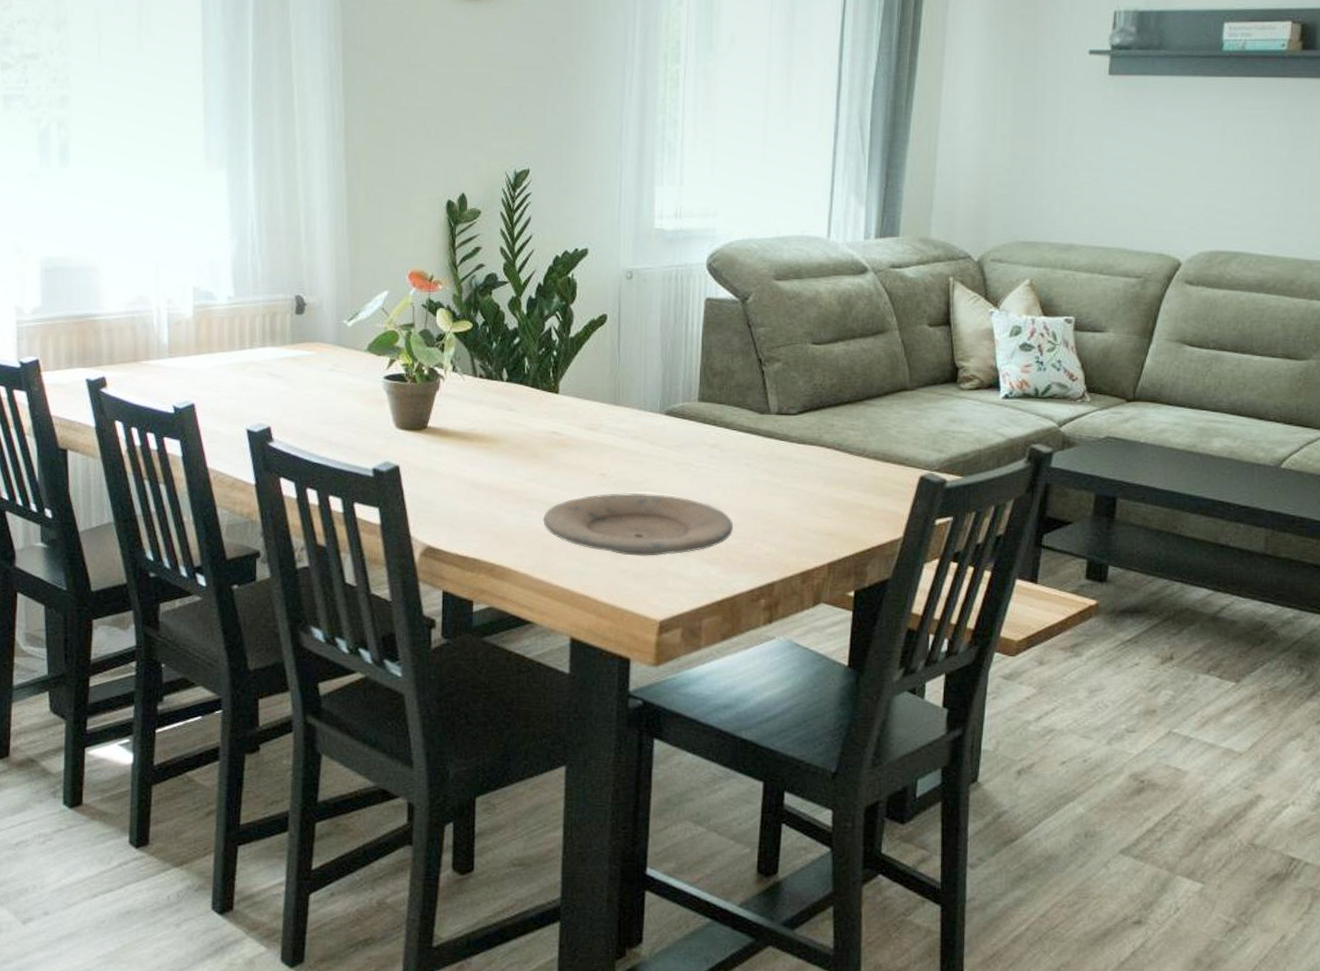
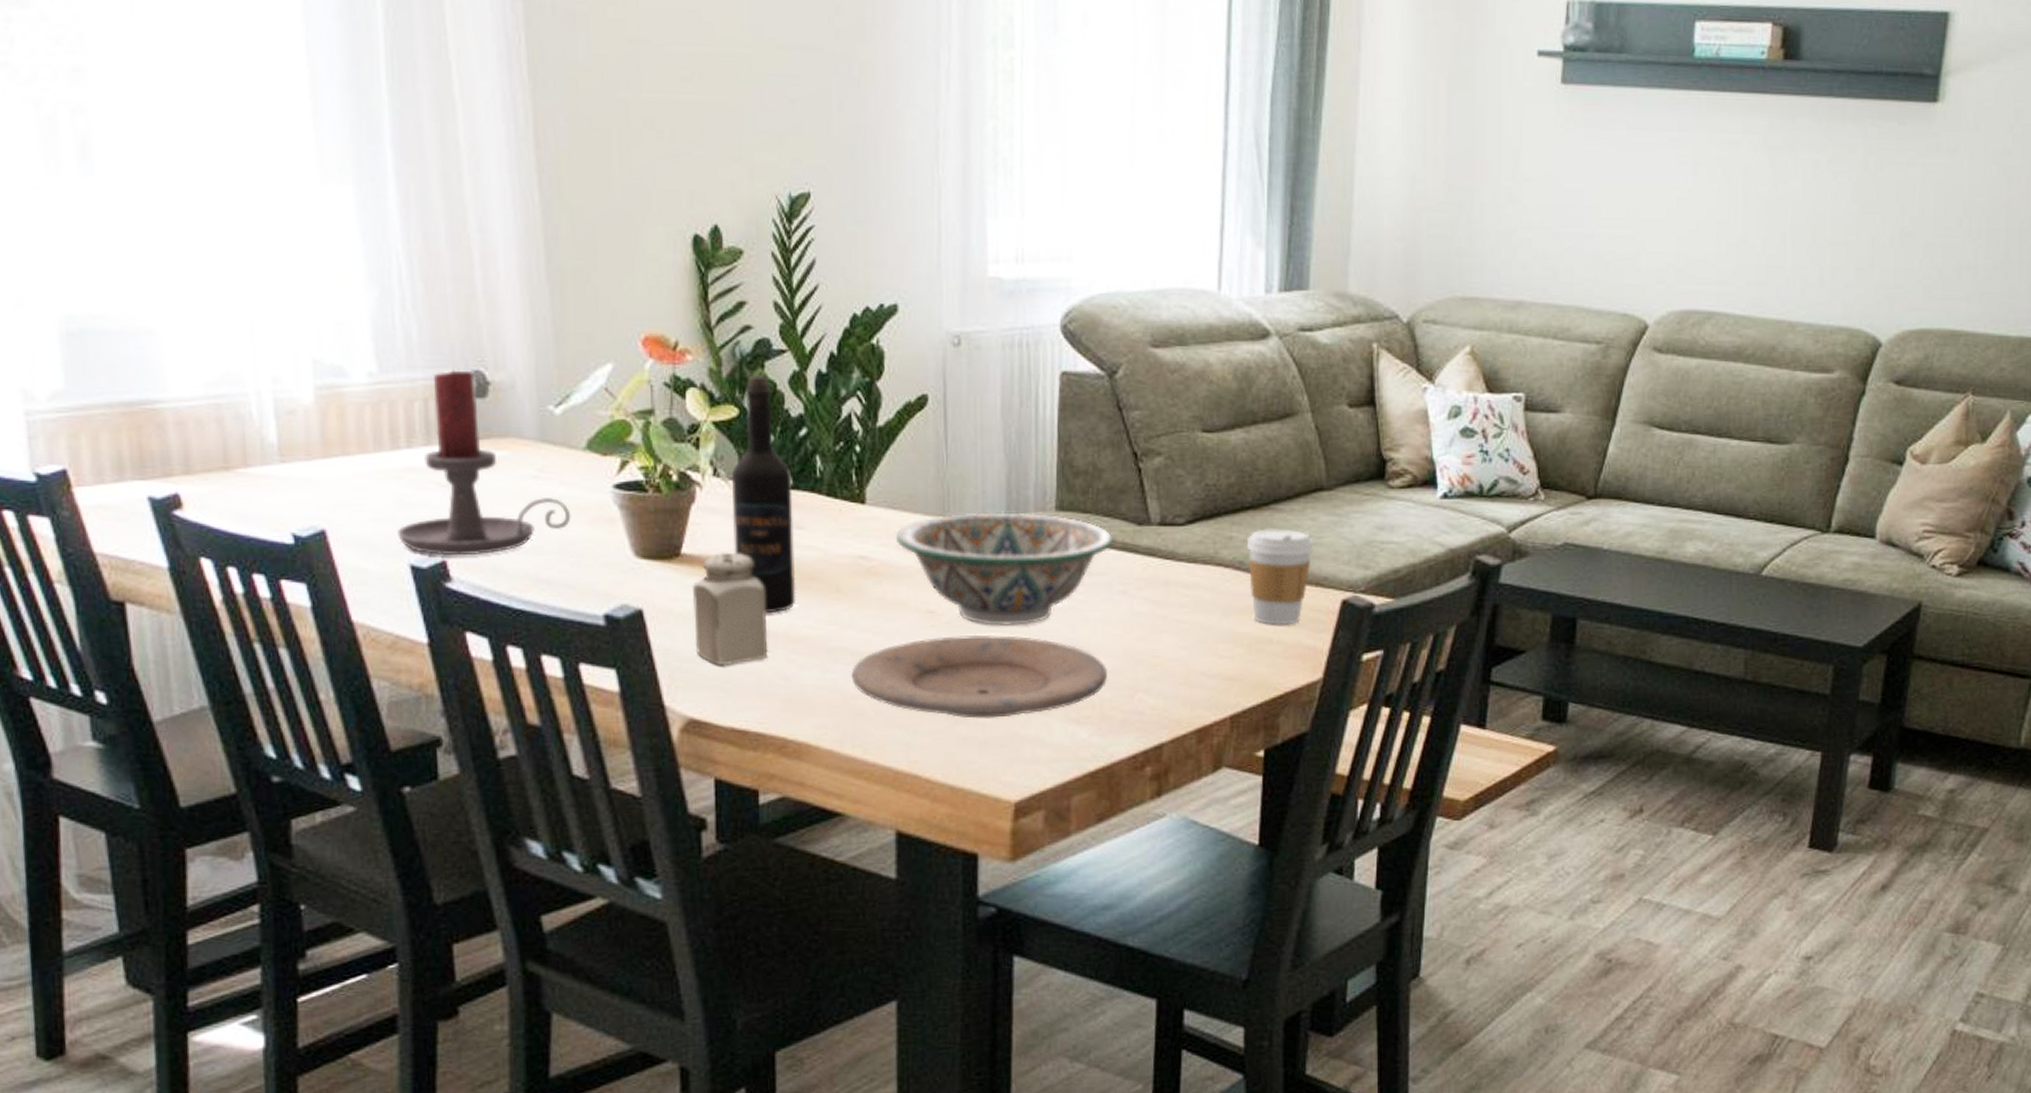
candle holder: none [240,294,355,424] -> present [397,368,571,556]
salt shaker: none [434,426,485,509] -> present [693,552,768,666]
wine bottle: none [464,299,507,472] -> present [730,375,797,614]
decorative bowl: none [579,402,741,487] -> present [895,512,1114,626]
coffee cup: none [845,419,898,494] -> present [1248,529,1314,625]

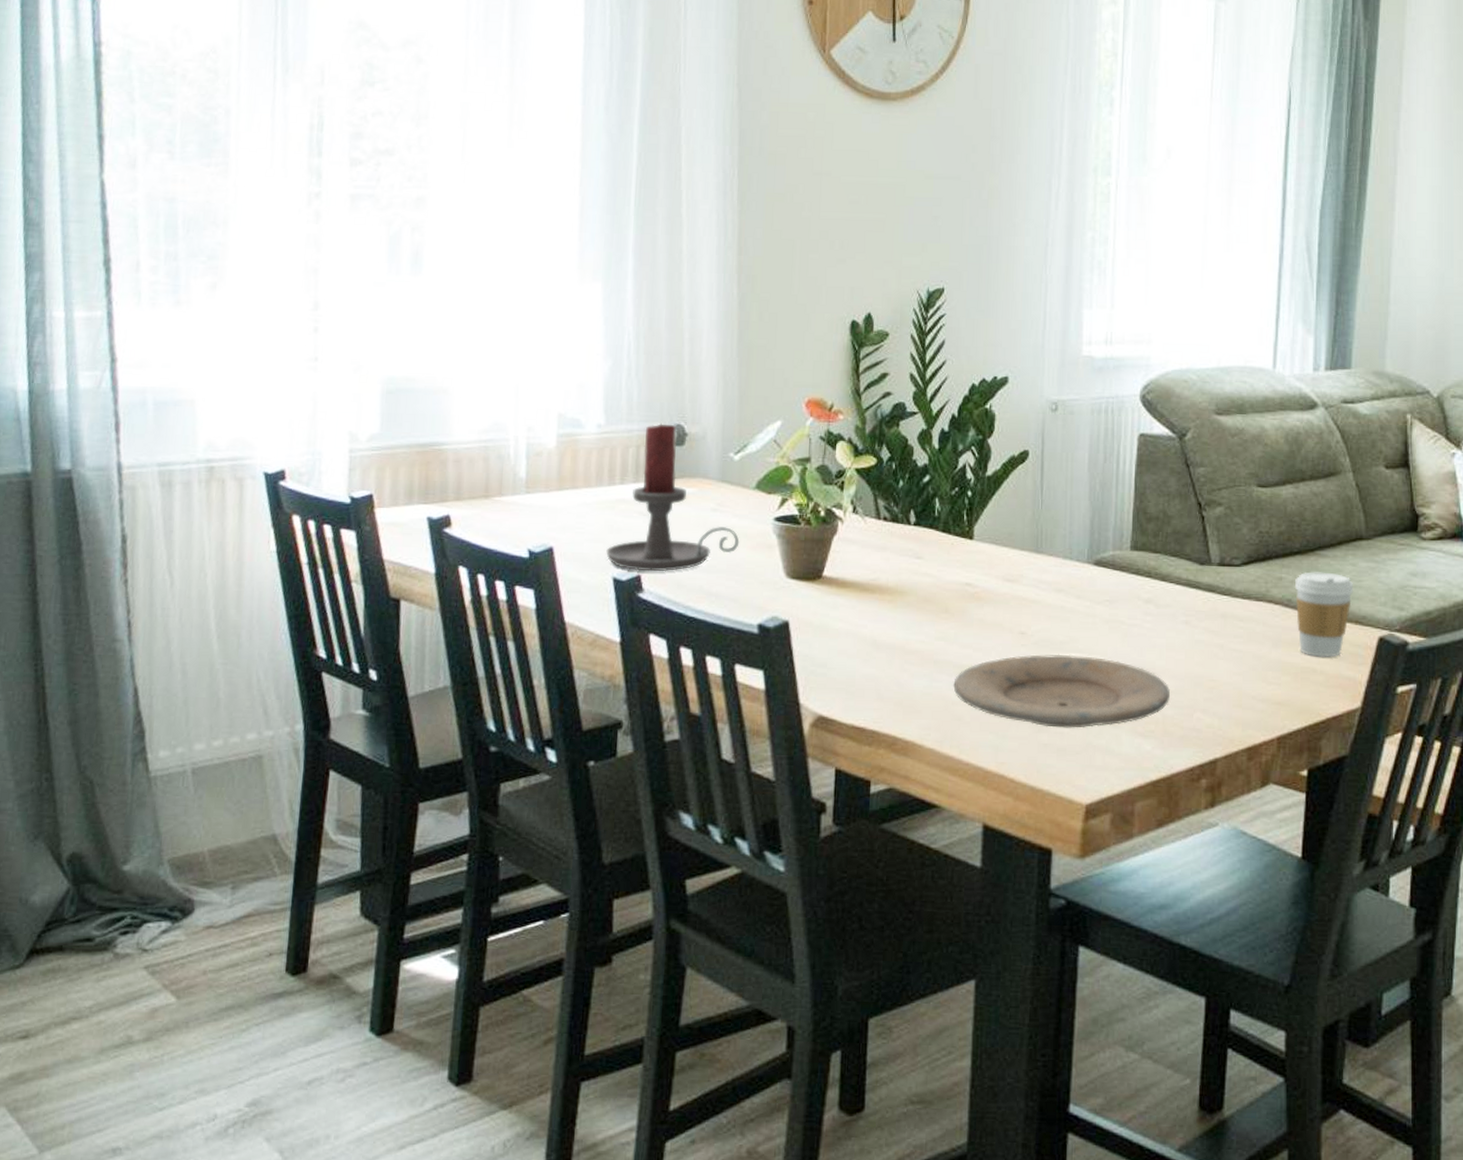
salt shaker: present [693,552,768,666] -> none [829,576,888,672]
wine bottle: present [730,375,797,614] -> none [865,432,915,629]
decorative bowl: present [895,512,1114,626] -> none [996,549,1179,648]

